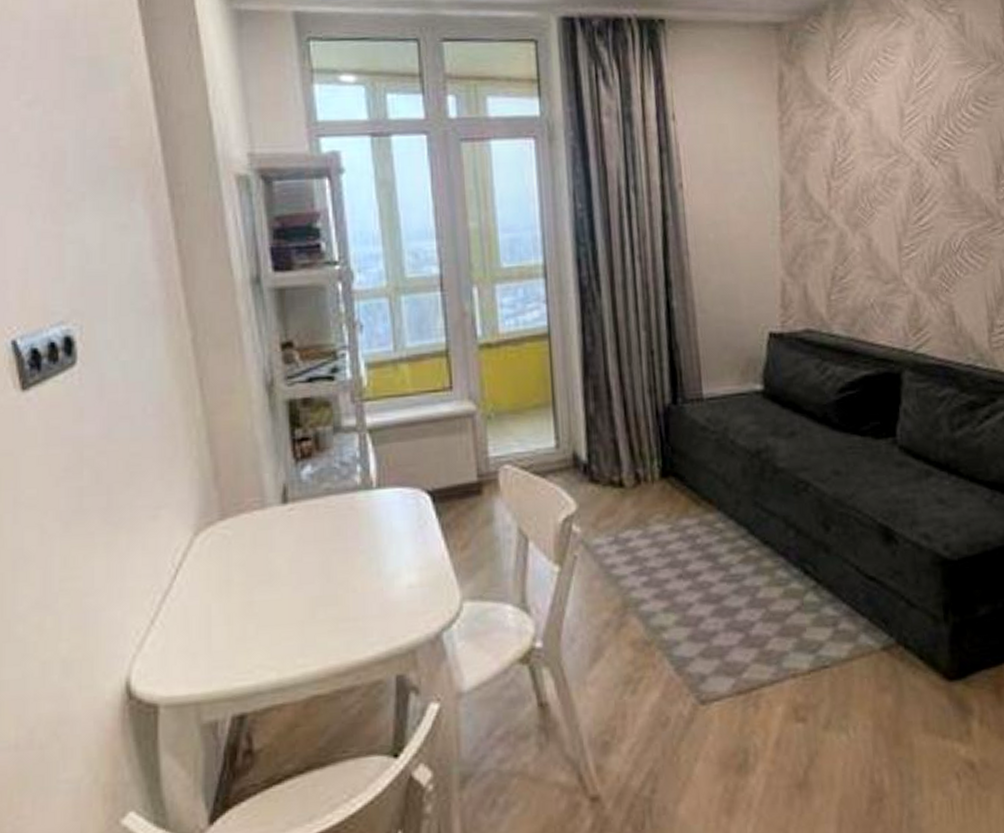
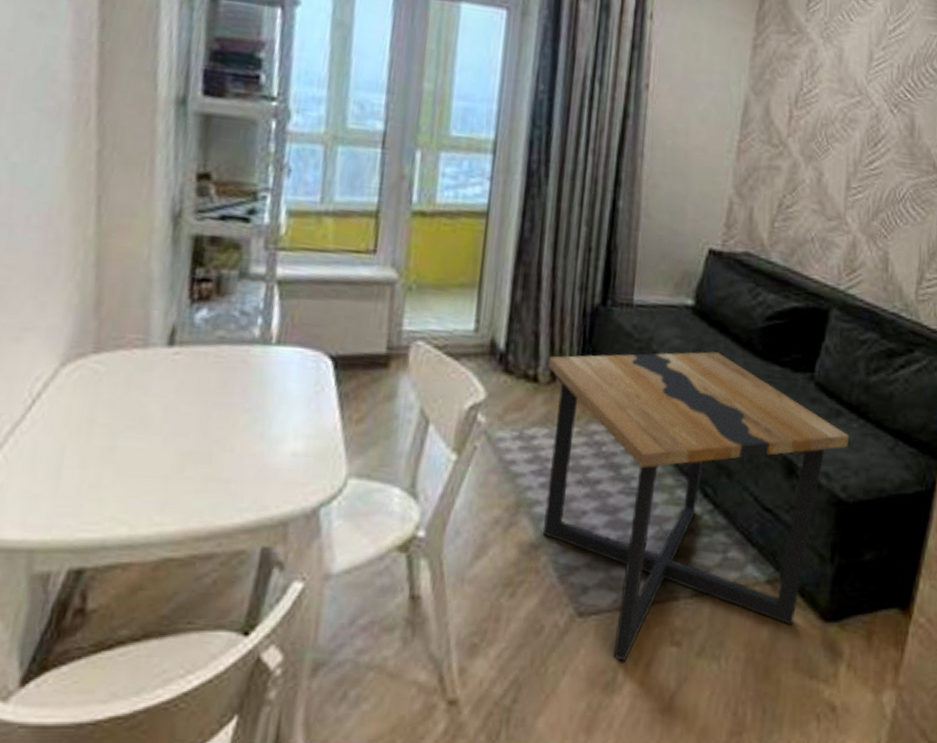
side table: none [629,432,944,743] -> present [543,351,850,662]

